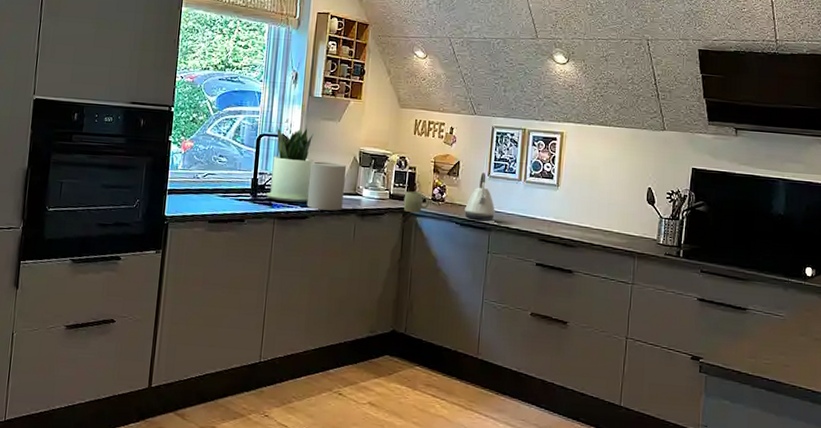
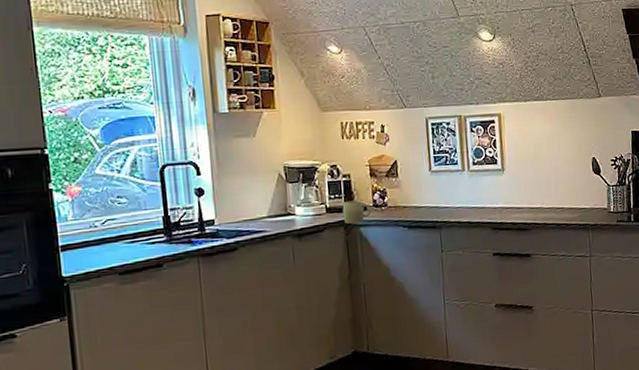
planter: present [265,127,314,203] -> none [182,150,234,237]
pen holder: present [306,161,347,211] -> none [230,183,275,239]
kettle: present [464,172,495,222] -> none [410,168,443,221]

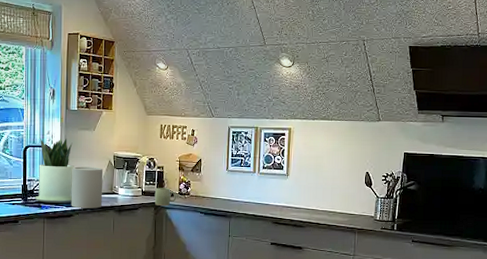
planter: none [182,150,234,237] -> present [34,138,74,204]
pen holder: none [230,183,275,239] -> present [71,166,104,209]

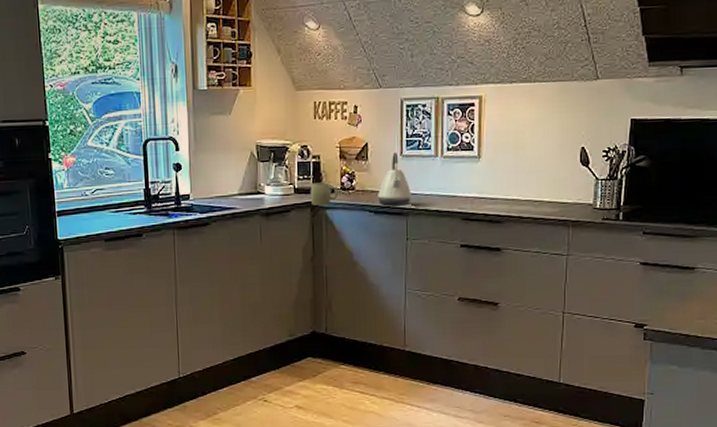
planter: present [34,138,74,204] -> none [160,126,208,211]
pen holder: present [71,166,104,209] -> none [204,161,245,215]
kettle: none [208,168,234,211] -> present [378,152,411,208]

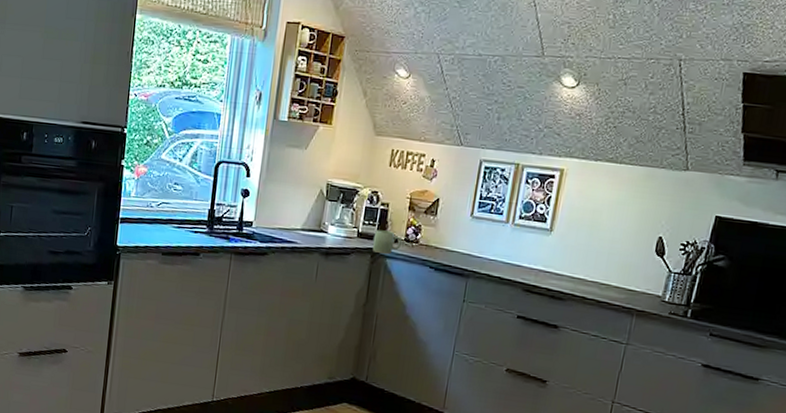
kettle: present [378,152,411,208] -> none [440,212,476,268]

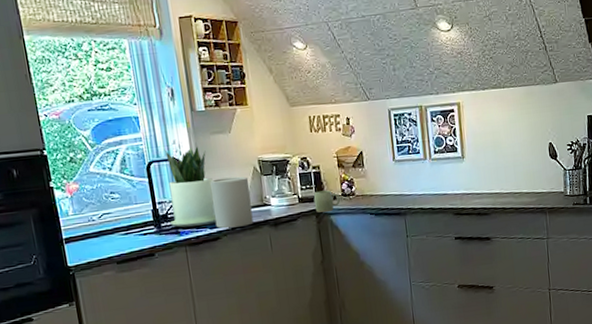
planter: none [222,153,277,239] -> present [165,146,216,228]
pen holder: none [266,193,312,249] -> present [210,176,254,229]

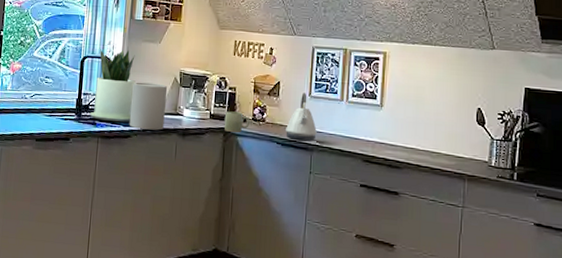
kettle: none [376,158,407,209] -> present [286,93,317,143]

